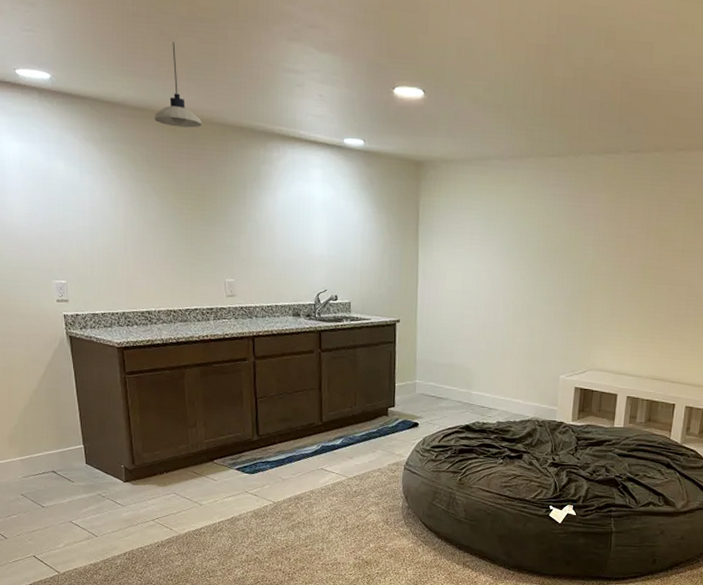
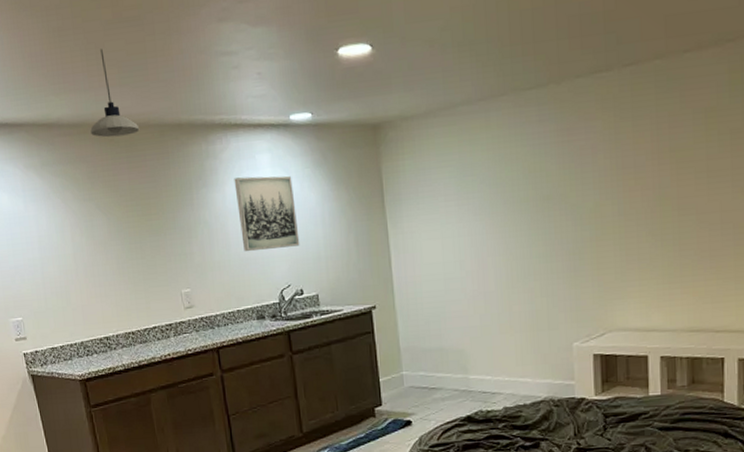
wall art: none [286,186,340,257] -> present [234,176,300,252]

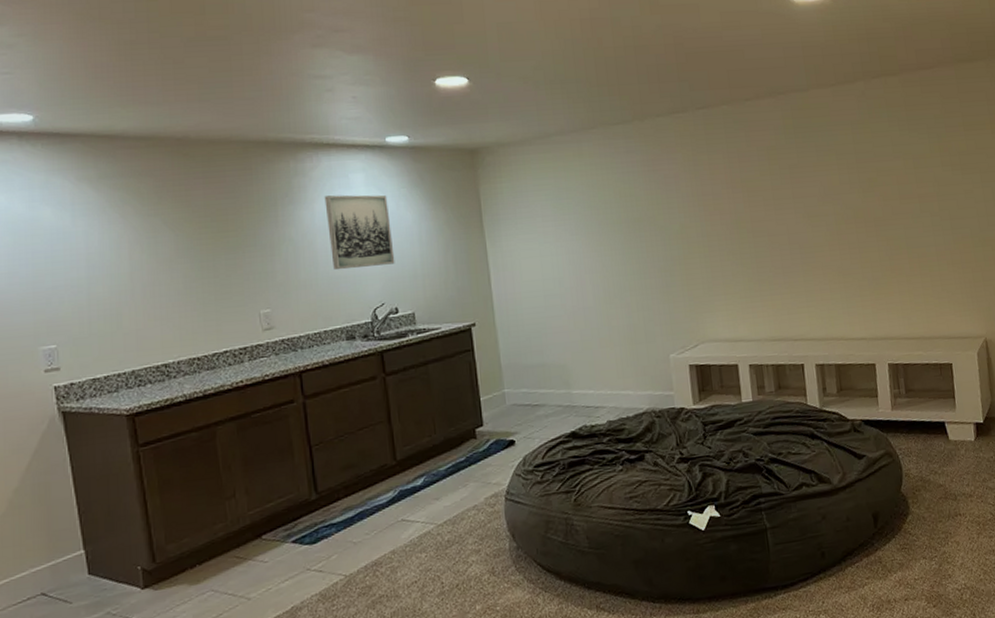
pendant light: present [90,48,140,138] -> none [161,64,220,152]

